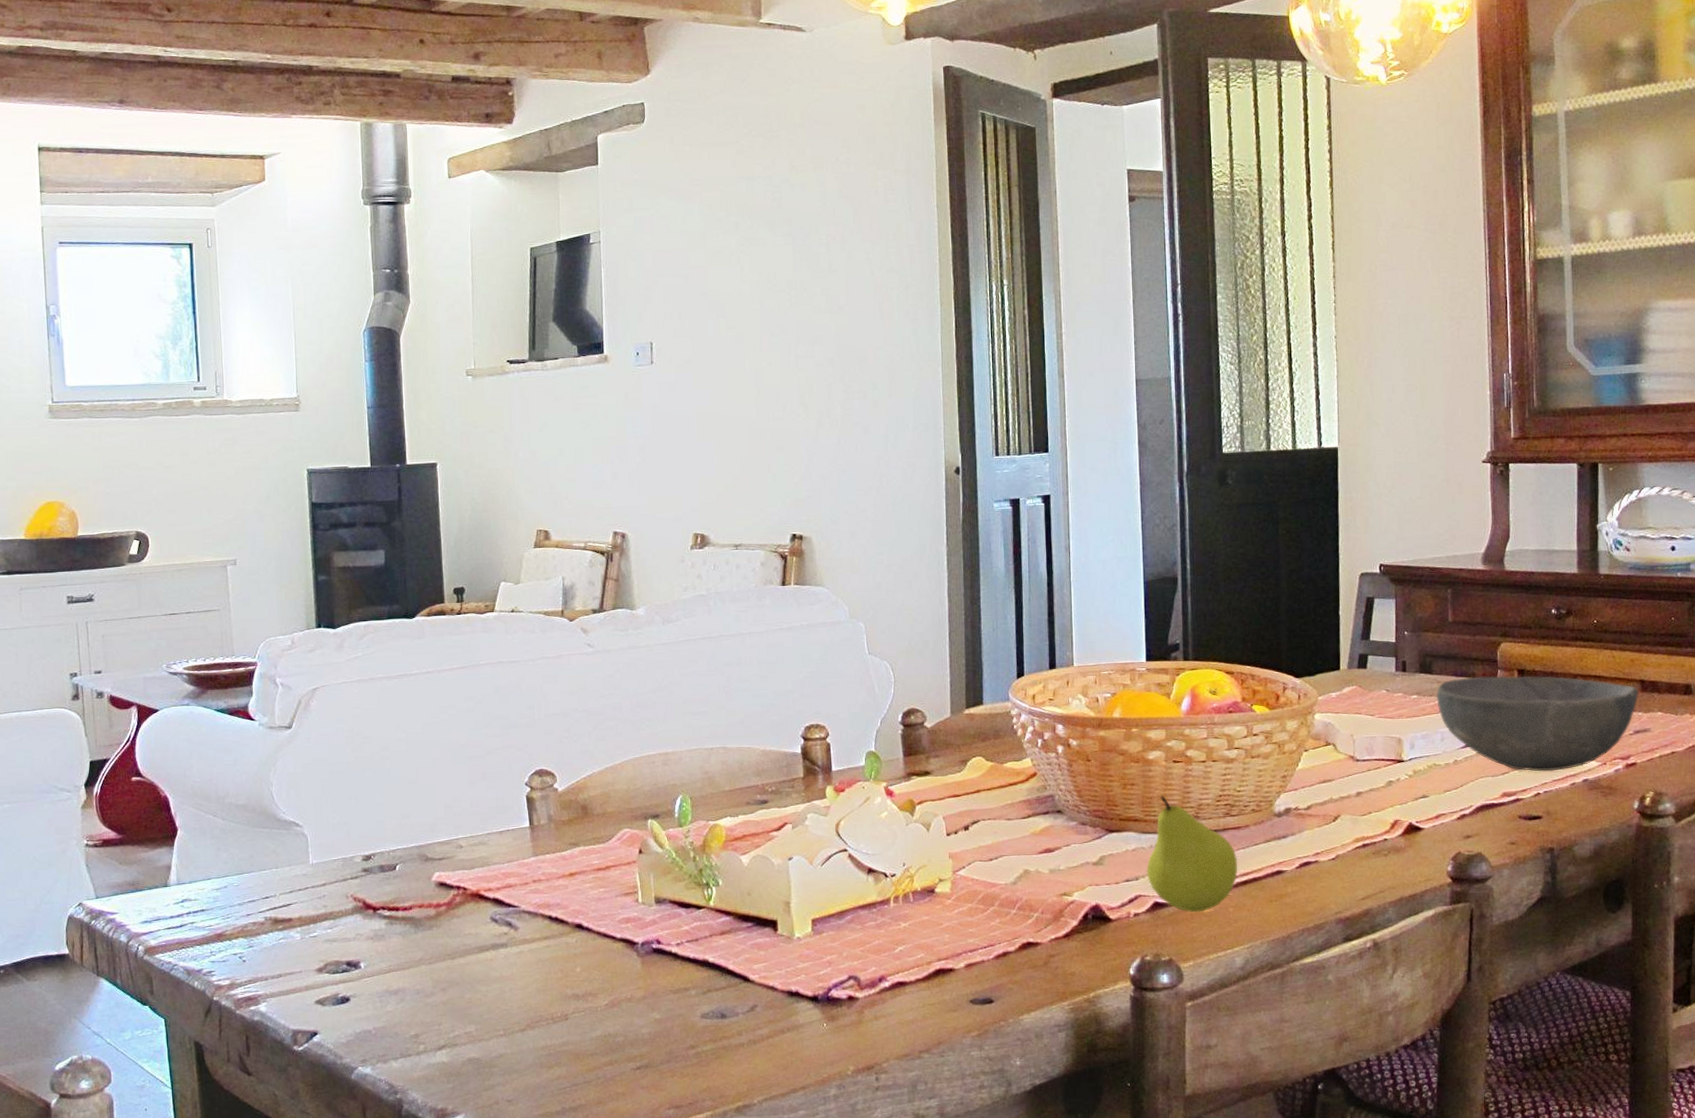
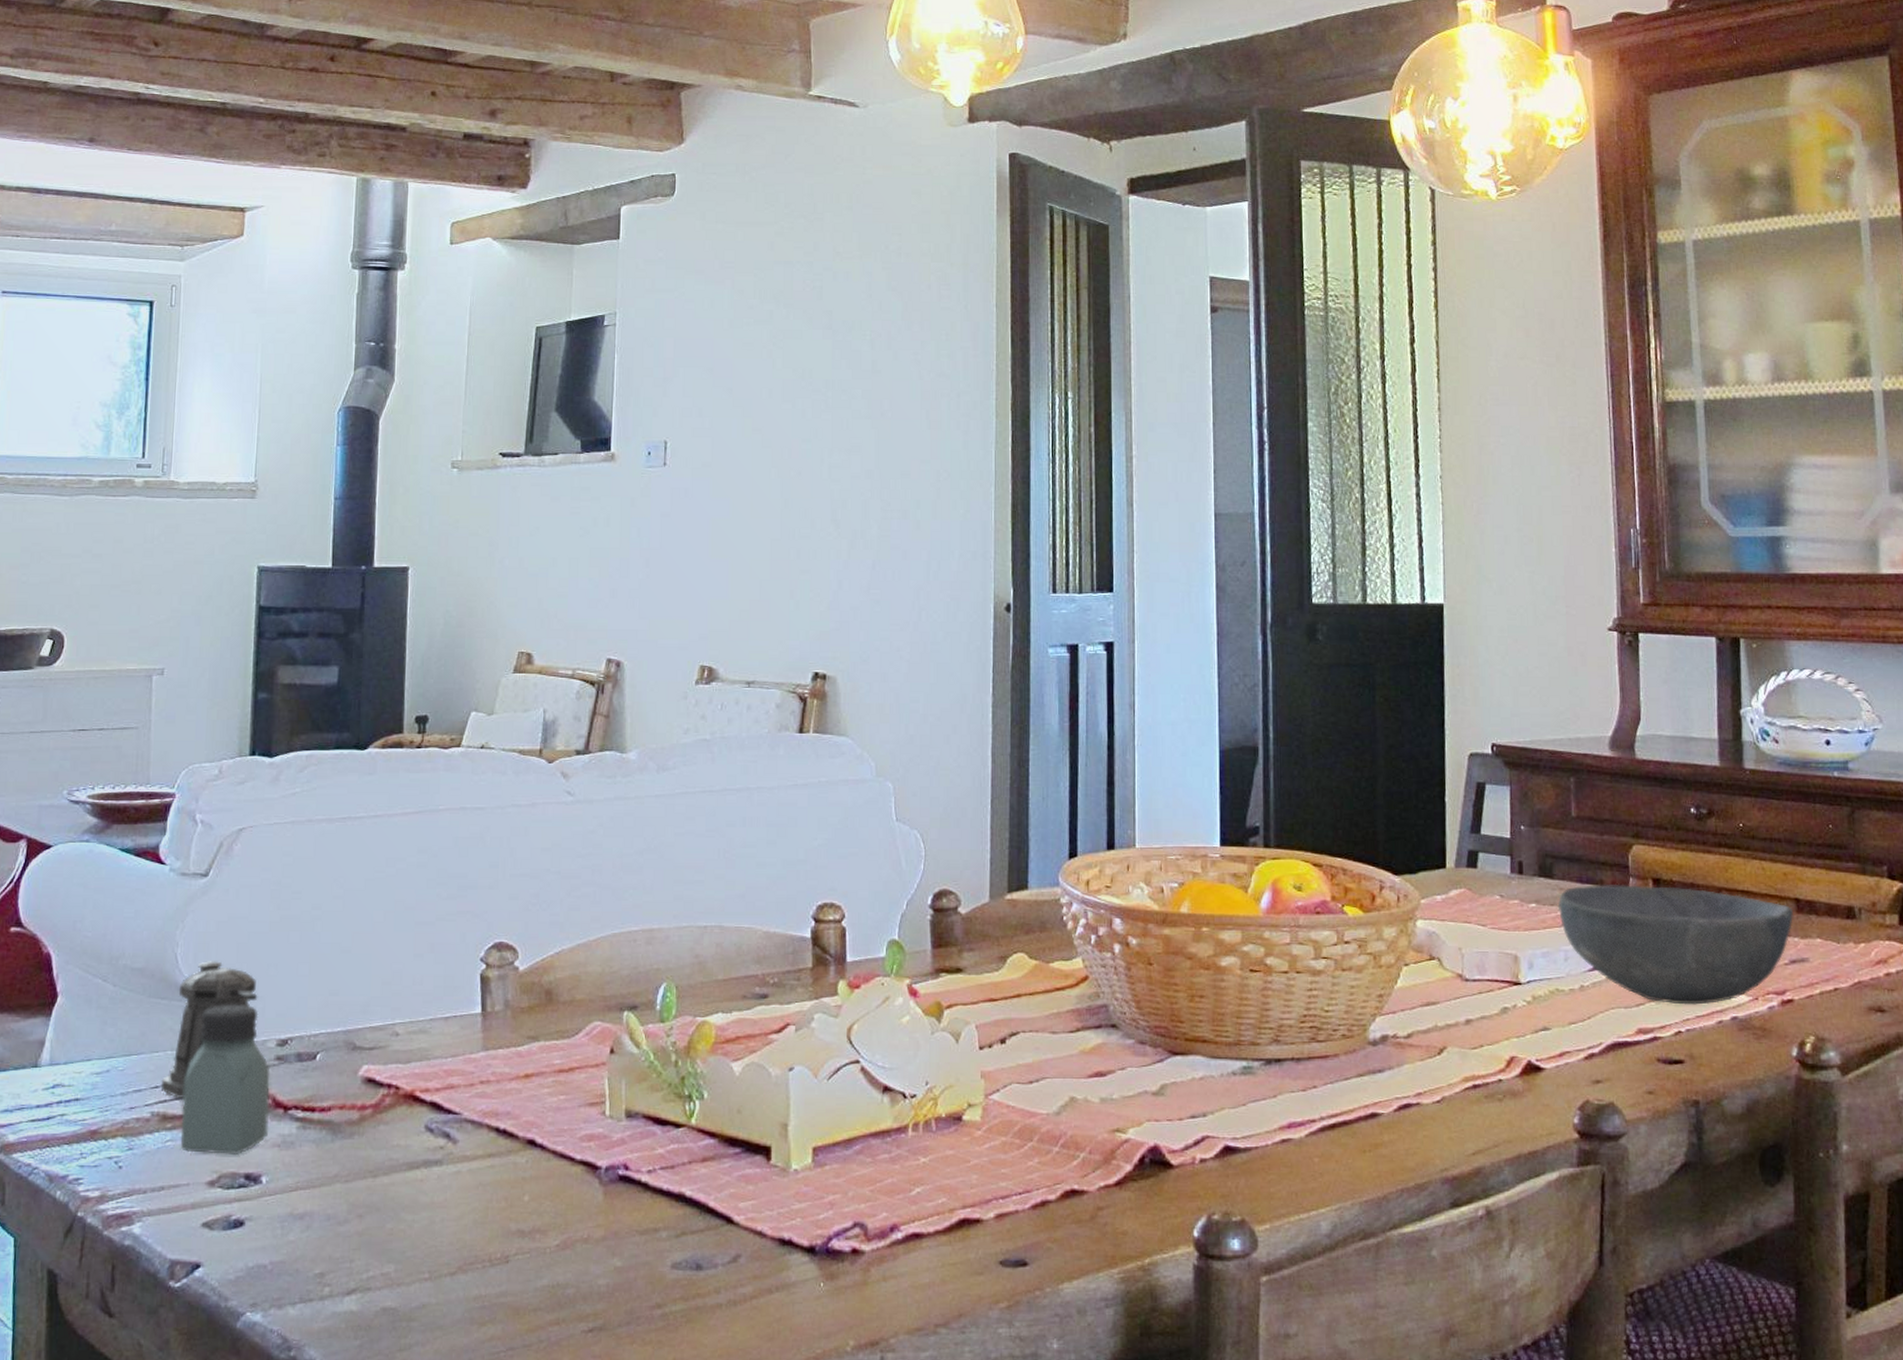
pepper shaker: none [270,796,343,905] -> present [160,961,258,1098]
saltshaker: none [288,829,362,948] -> present [180,1004,270,1156]
fruit: present [1147,795,1238,913] -> none [1216,1012,1325,1162]

